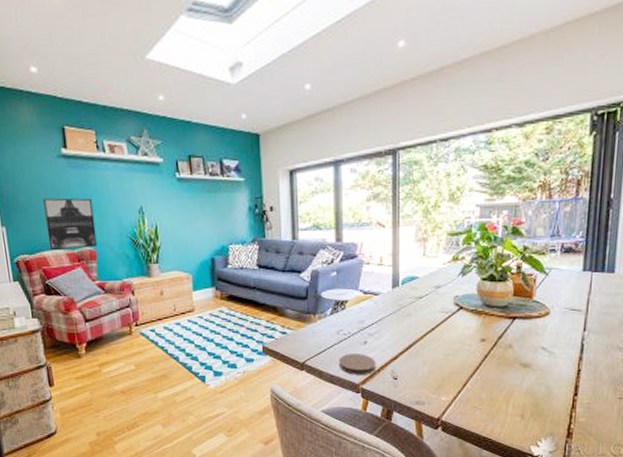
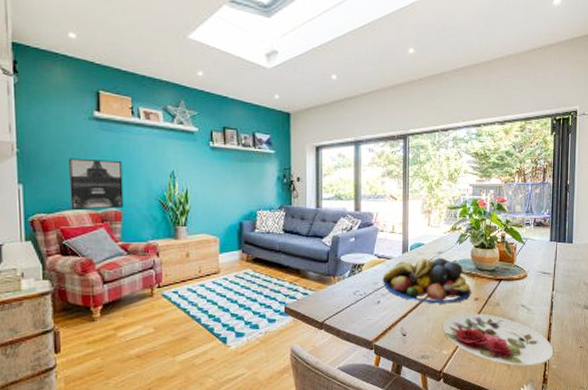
coaster: present [338,352,376,375] -> none [354,312,388,333]
fruit bowl: none [369,292,476,345] -> present [382,257,471,304]
plate: none [442,356,583,417] -> present [443,313,554,366]

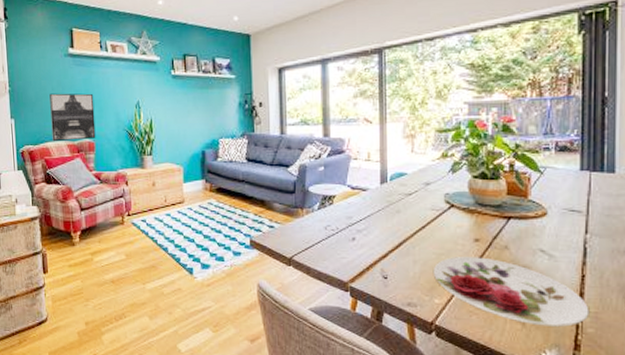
fruit bowl: present [382,257,471,304] -> none [357,189,469,244]

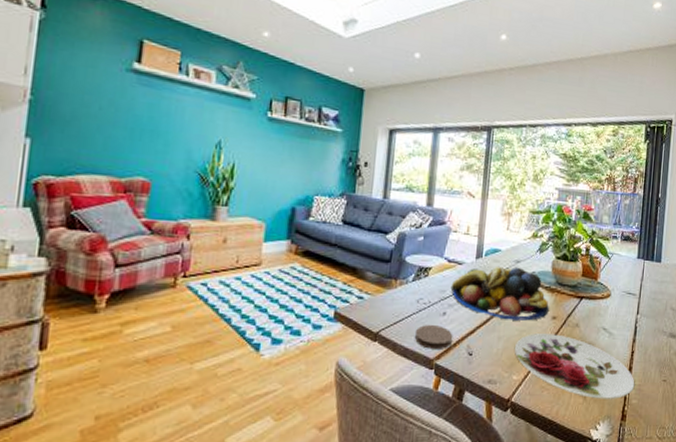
wall art: present [49,93,96,141] -> none [87,113,160,178]
coaster: none [326,249,365,273] -> present [414,324,453,349]
fruit bowl: none [357,189,469,244] -> present [450,266,549,321]

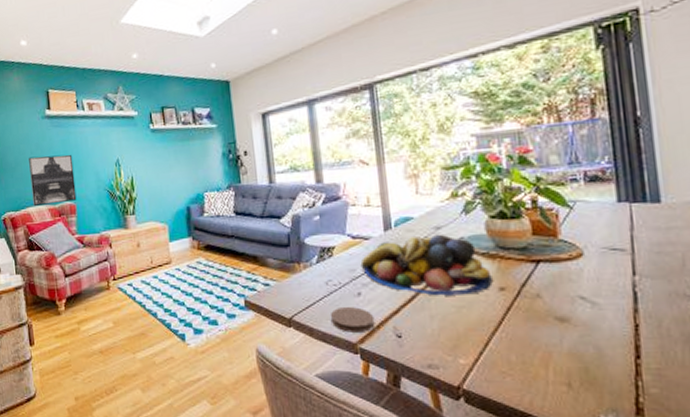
wall art: none [87,113,160,178] -> present [29,154,77,206]
plate: present [515,334,635,399] -> none [455,308,650,387]

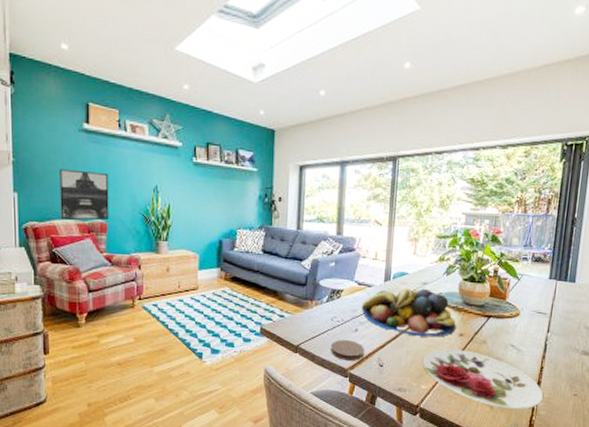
plate: none [455,308,650,387] -> present [423,349,544,409]

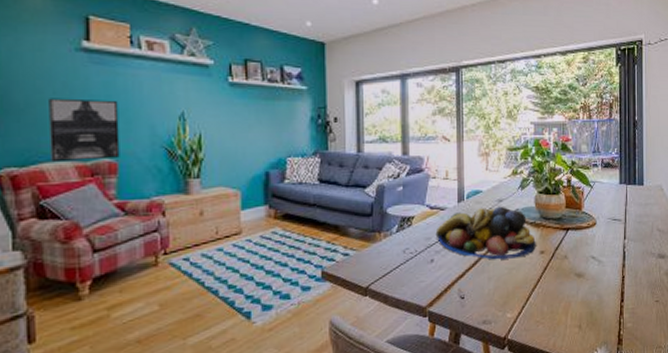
coaster: present [330,339,365,361] -> none [404,272,443,297]
plate: present [423,349,544,409] -> none [506,268,628,327]

